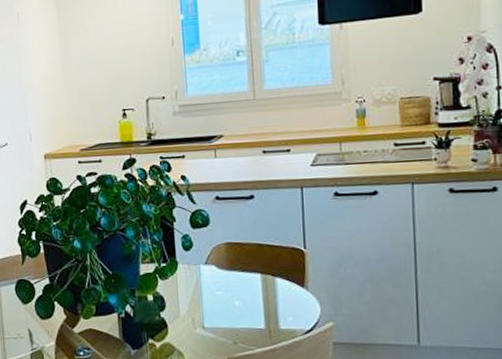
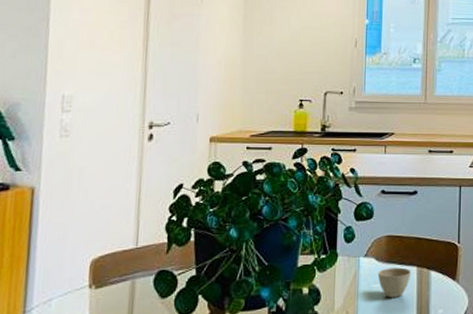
cup: none [219,274,256,305] -> present [377,267,412,298]

